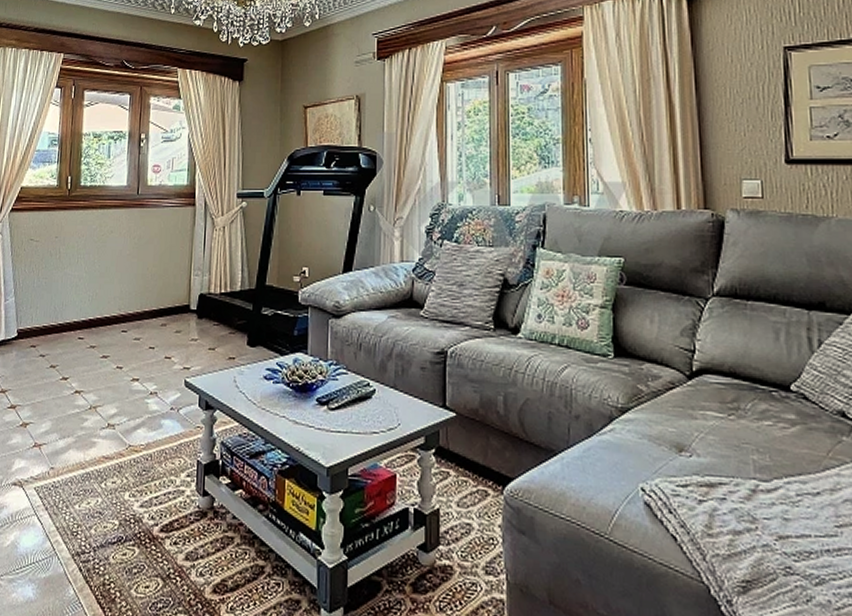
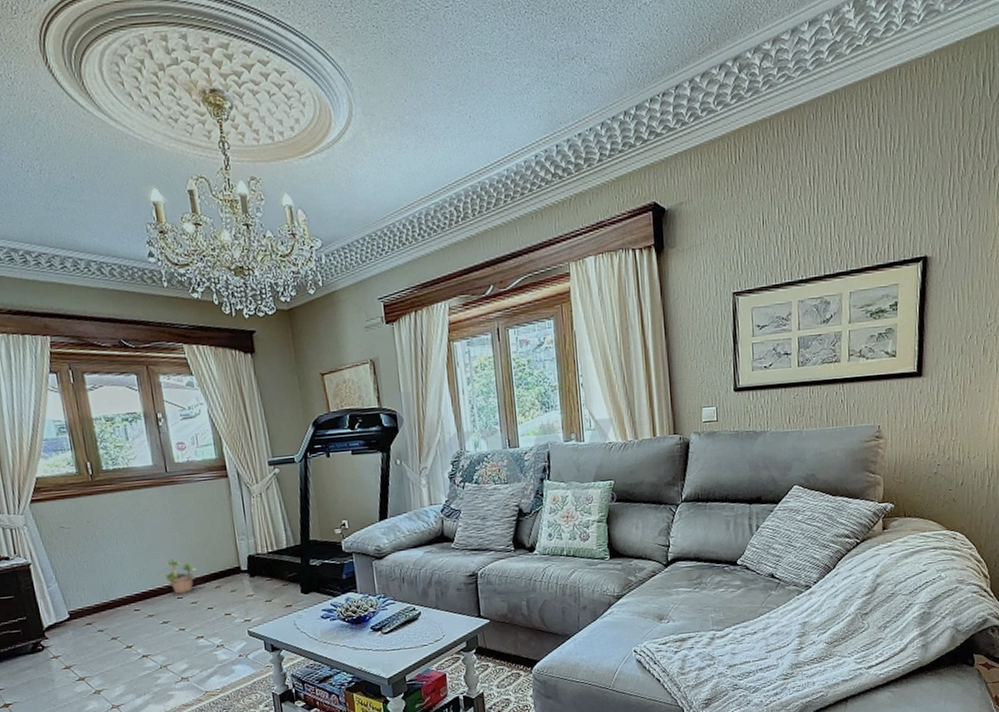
potted plant: none [114,286,147,327] -> present [165,558,197,594]

